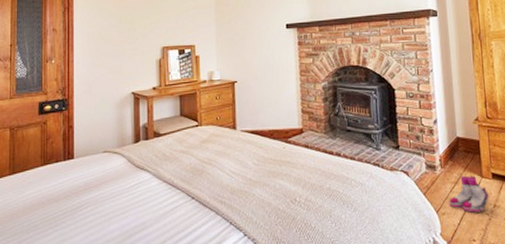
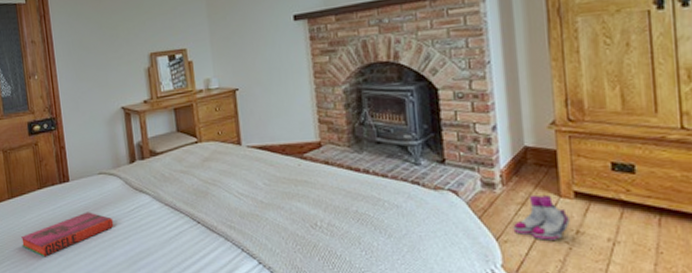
hardback book: none [16,188,113,233] -> present [21,212,114,257]

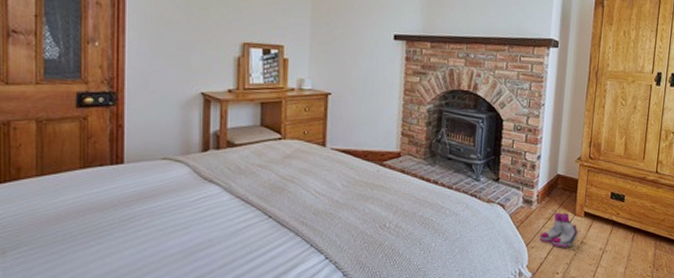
hardback book: present [21,212,114,257] -> none [47,198,173,244]

